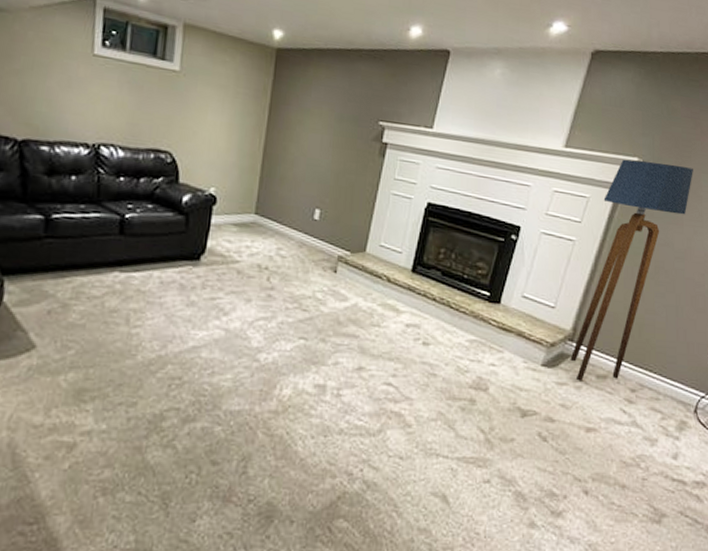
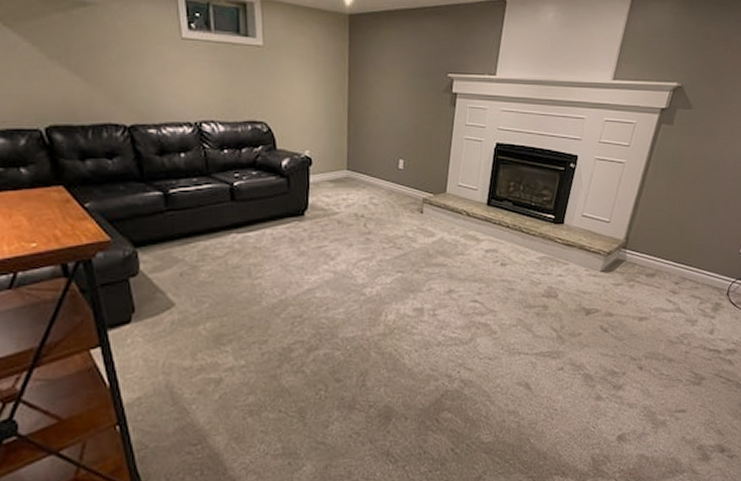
floor lamp: present [570,159,693,381] -> none [624,85,725,281]

